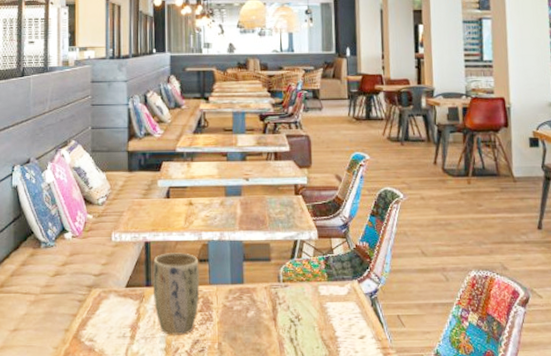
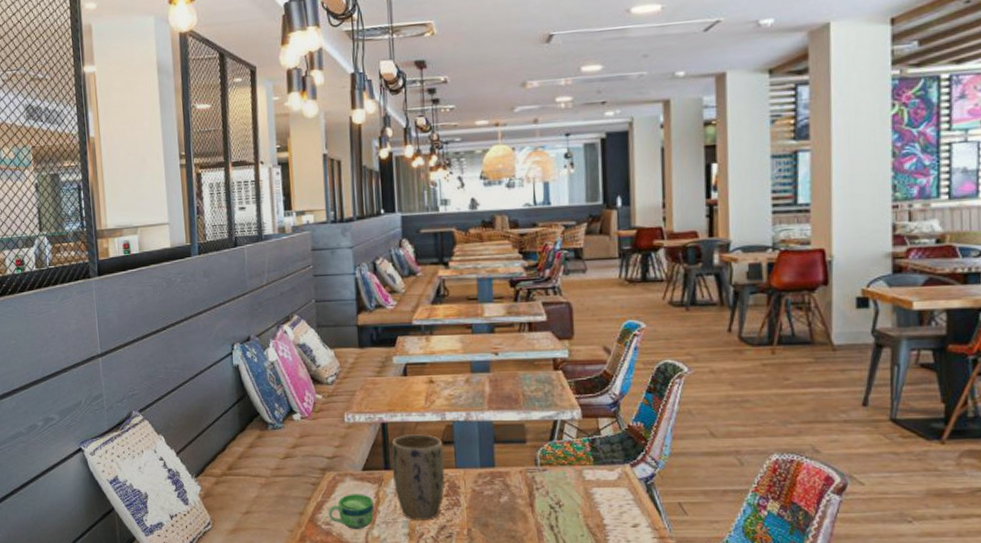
cup: none [92,310,134,345] -> present [328,494,374,529]

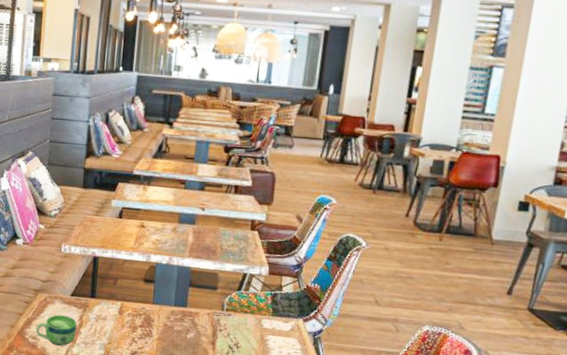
plant pot: present [391,434,445,520] -> none [97,269,145,346]

